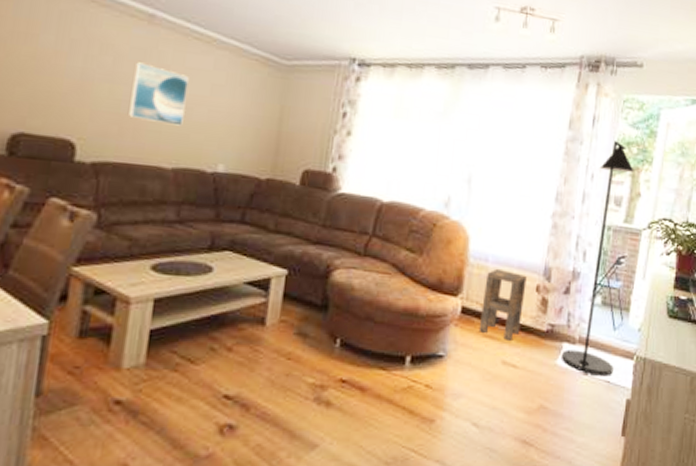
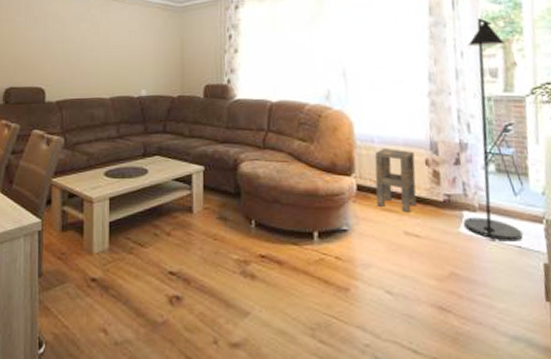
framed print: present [129,62,189,126] -> none [77,24,113,66]

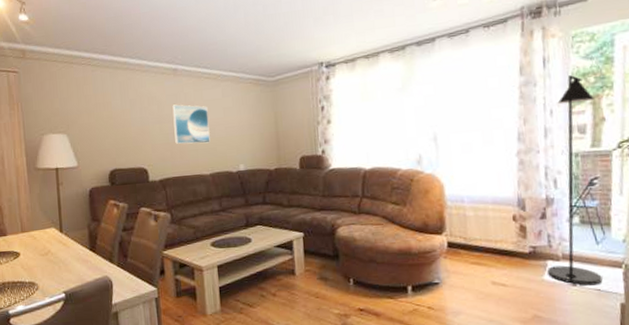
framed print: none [77,24,113,66] -> present [172,104,210,144]
side table: present [375,149,417,212] -> none [464,207,504,265]

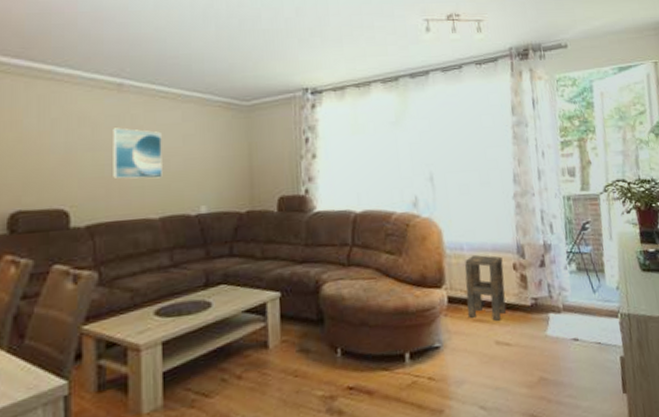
side table: none [464,207,504,265] -> present [464,255,506,321]
floor lamp: present [548,75,603,286] -> none [548,118,602,340]

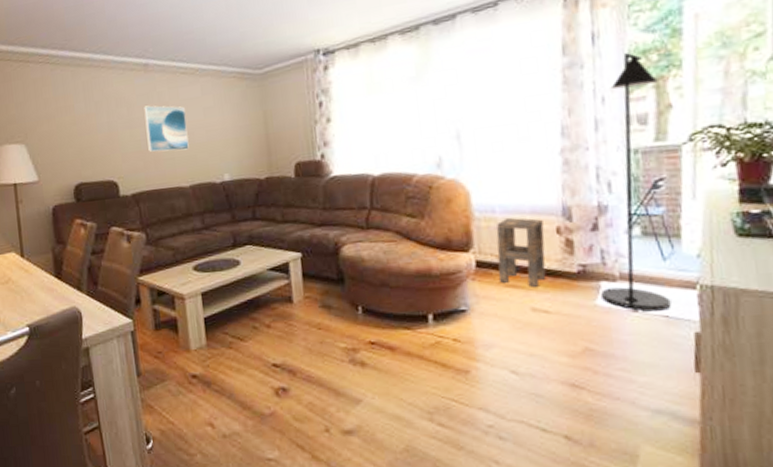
floor lamp: none [548,118,602,340] -> present [601,53,672,312]

